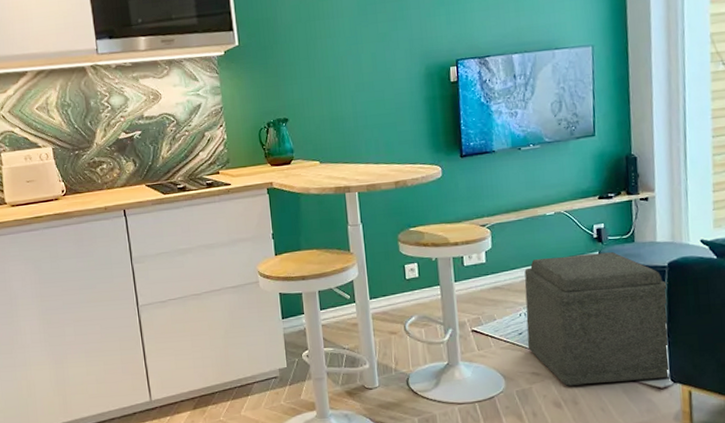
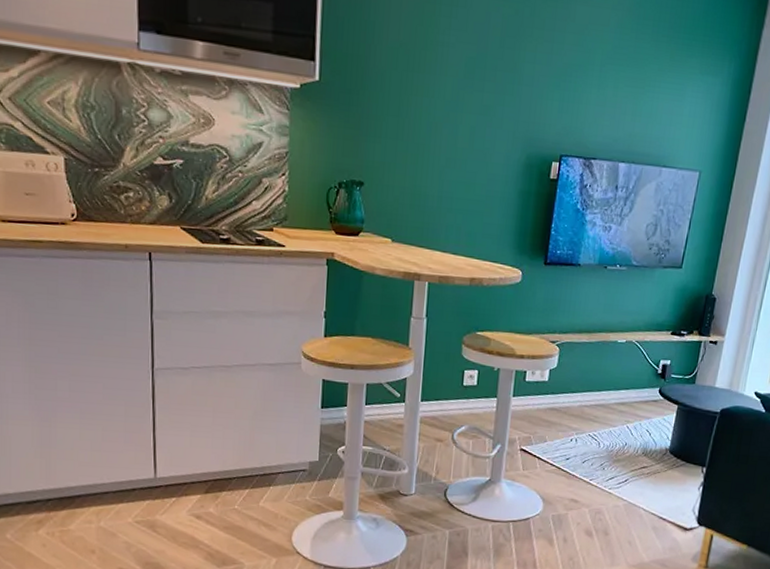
ottoman: present [524,252,670,386] -> none [572,386,716,520]

